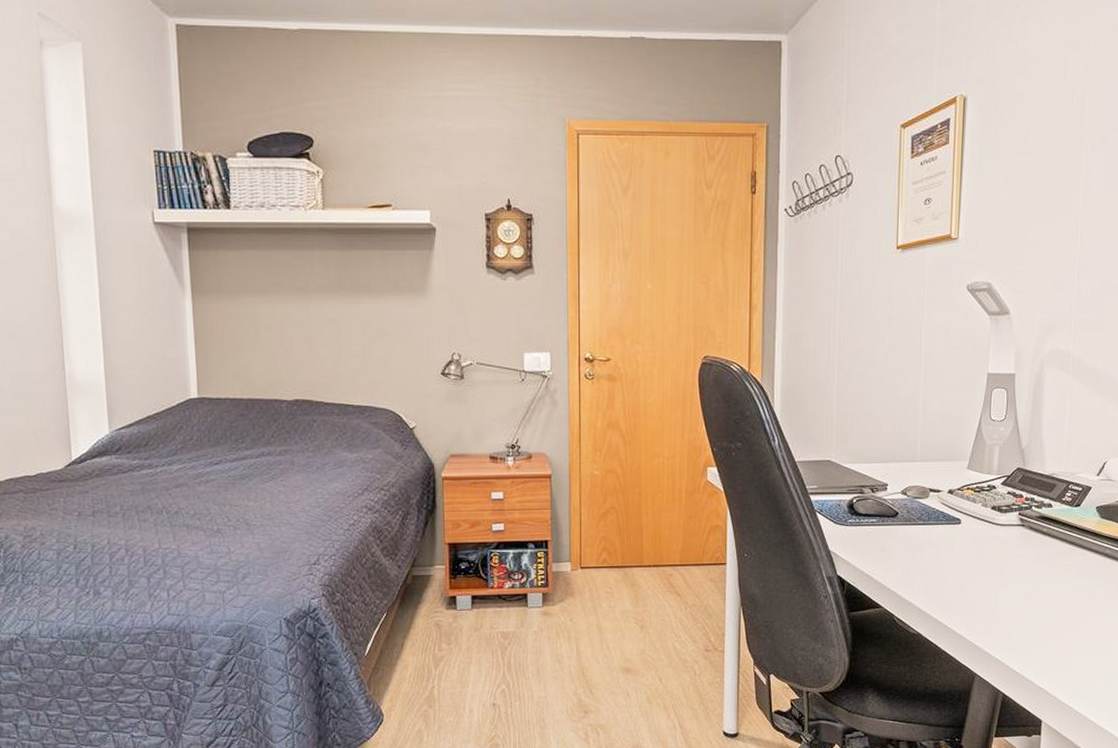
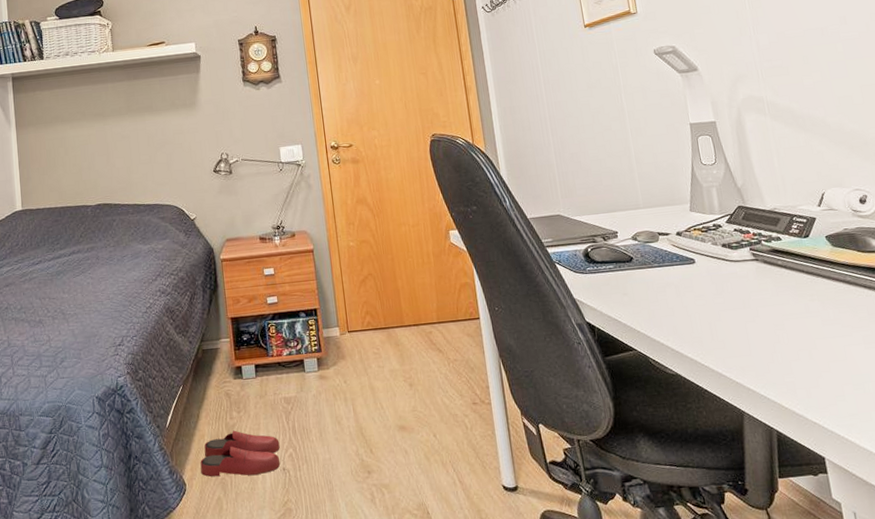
slippers: none [401,662,492,709] -> present [200,430,281,477]

